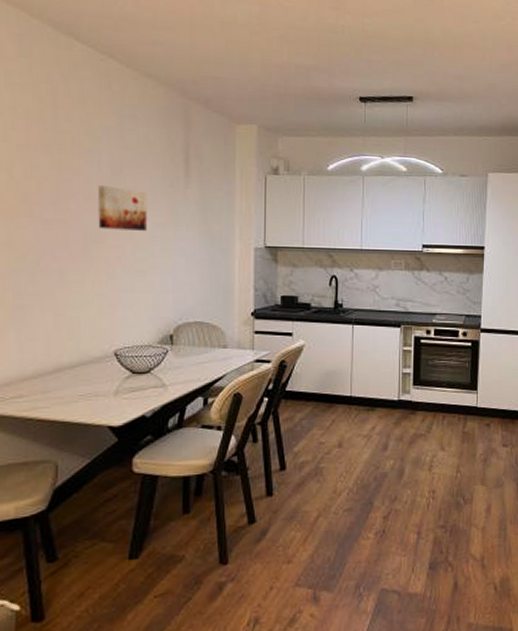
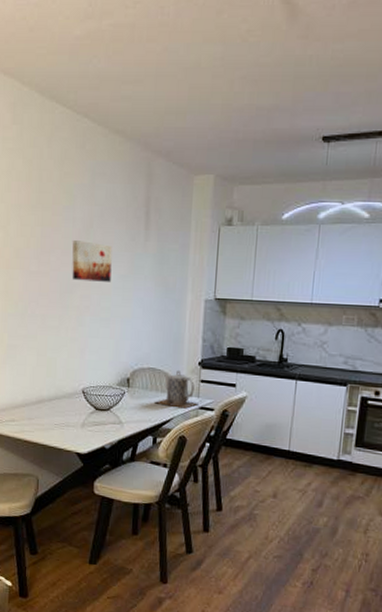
teapot: none [204,323,254,363] -> present [155,370,199,409]

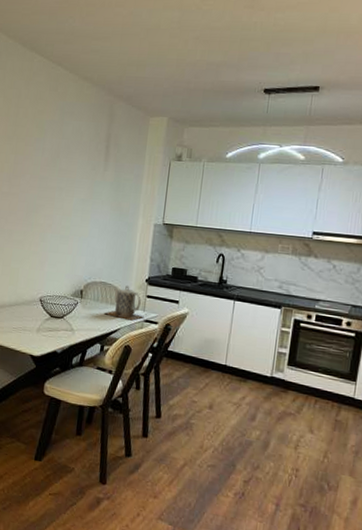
wall art: present [72,240,112,282] -> none [38,167,75,205]

